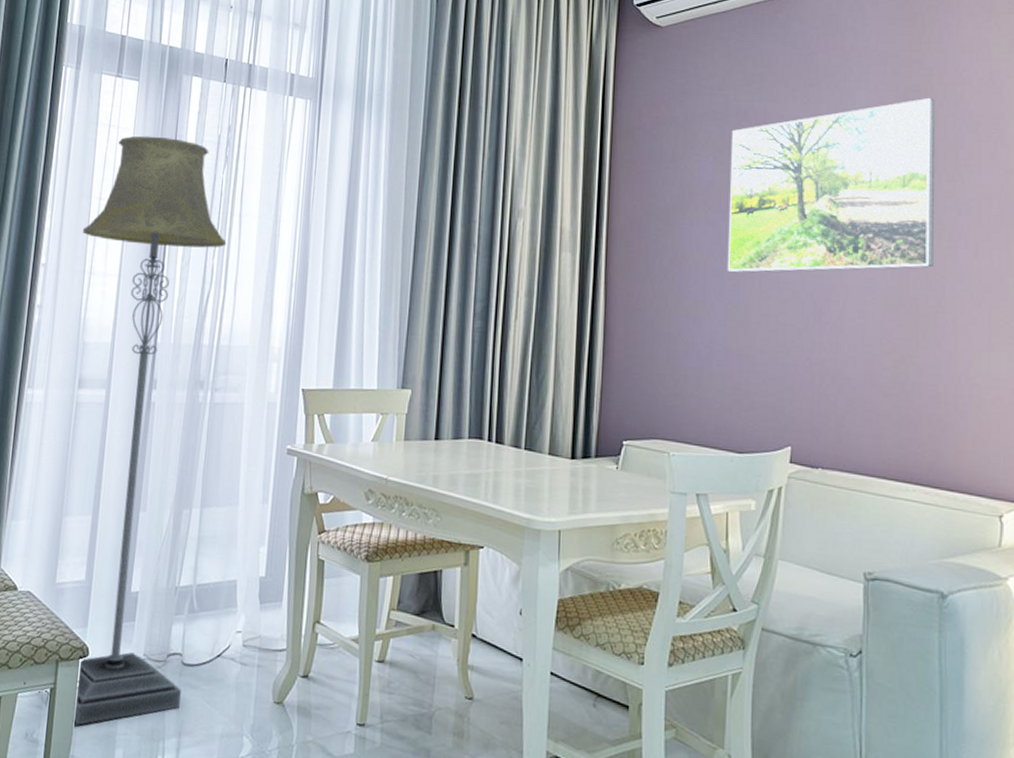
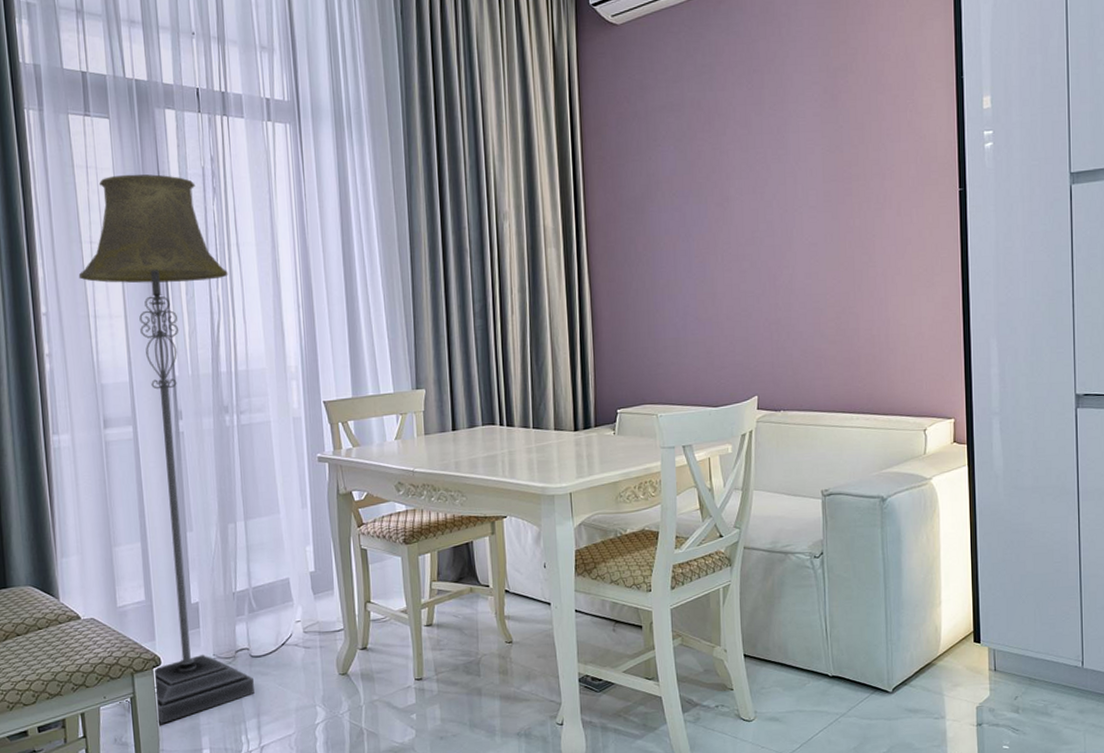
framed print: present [727,98,935,273] -> none [688,76,865,251]

